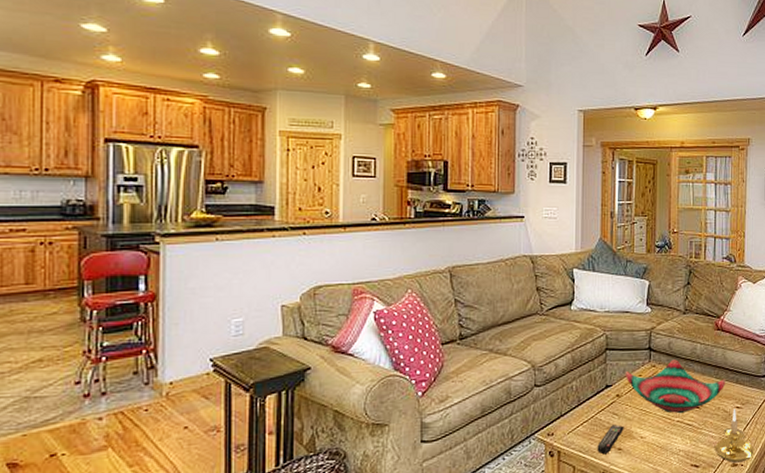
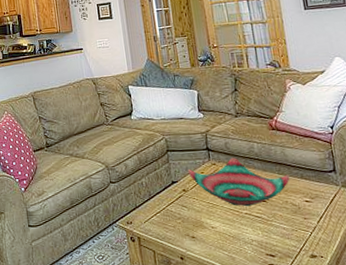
remote control: present [597,425,624,455] -> none [172,216,195,242]
candle holder: present [714,408,754,463] -> none [288,202,333,254]

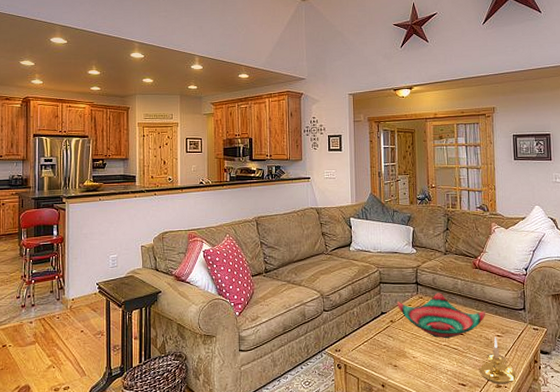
candle holder: none [288,202,333,254] -> present [479,336,516,385]

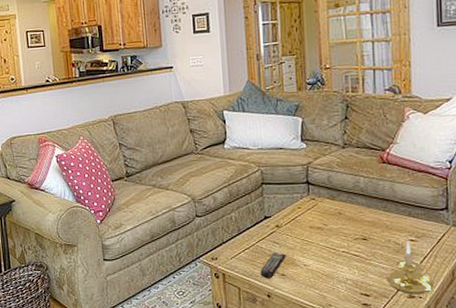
remote control: none [376,345,398,370] -> present [260,252,286,279]
decorative bowl: present [397,293,486,339] -> none [283,193,396,245]

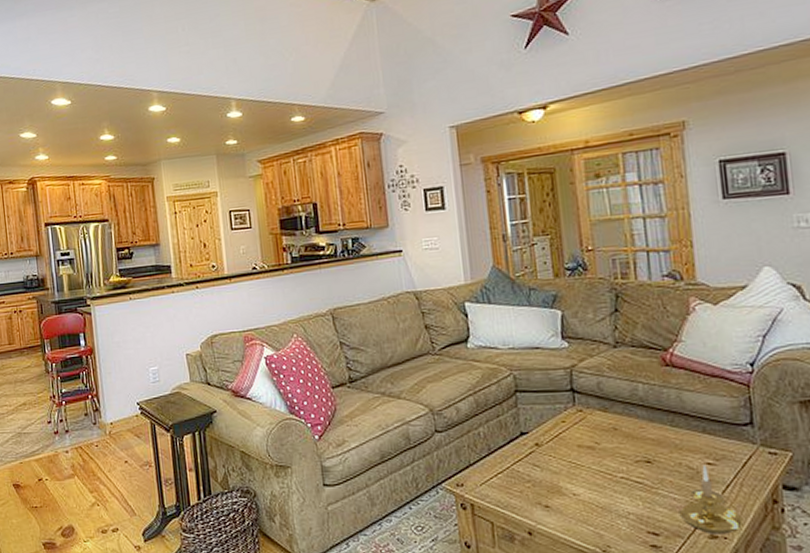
remote control: present [260,252,286,279] -> none [518,478,550,512]

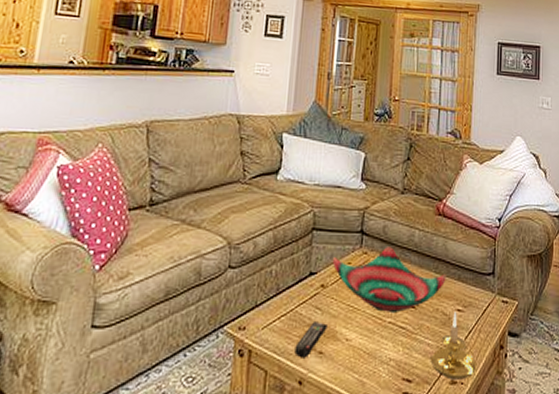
remote control: none [518,478,550,512] -> present [294,322,328,358]
decorative bowl: none [543,403,687,469] -> present [332,247,446,314]

